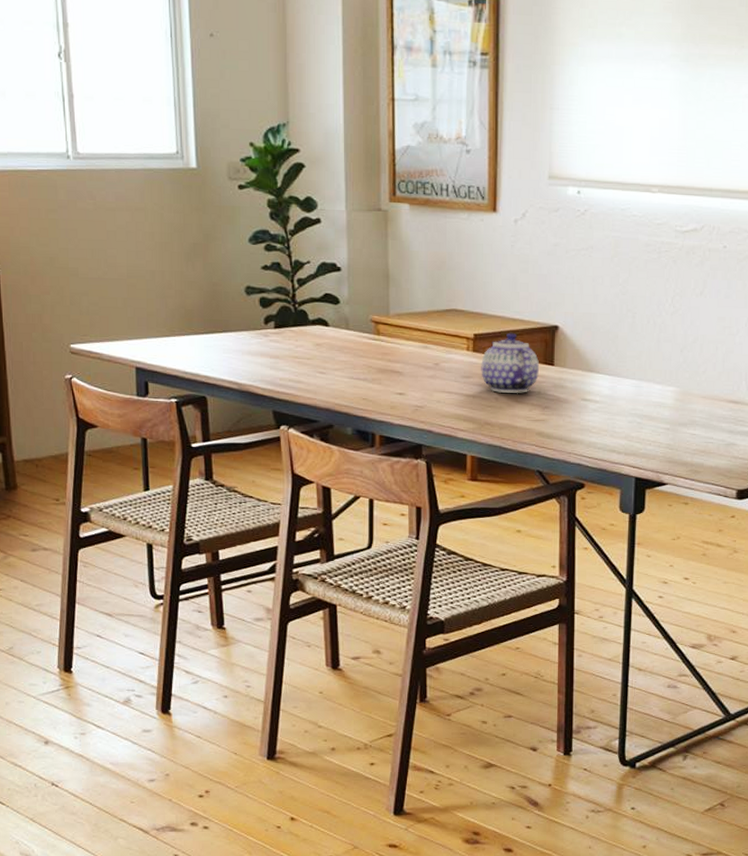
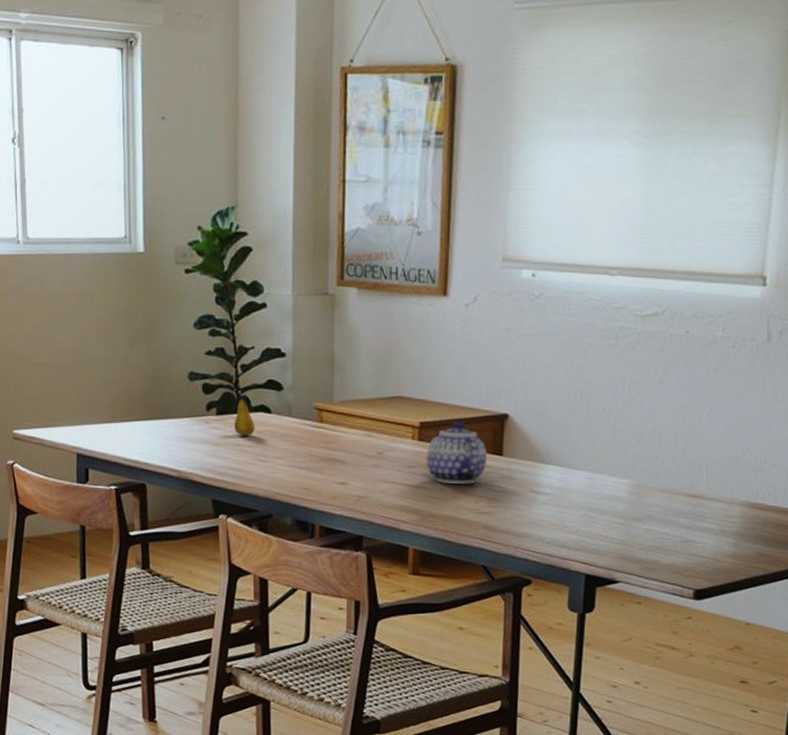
fruit: none [292,307,314,349] -> present [233,393,256,436]

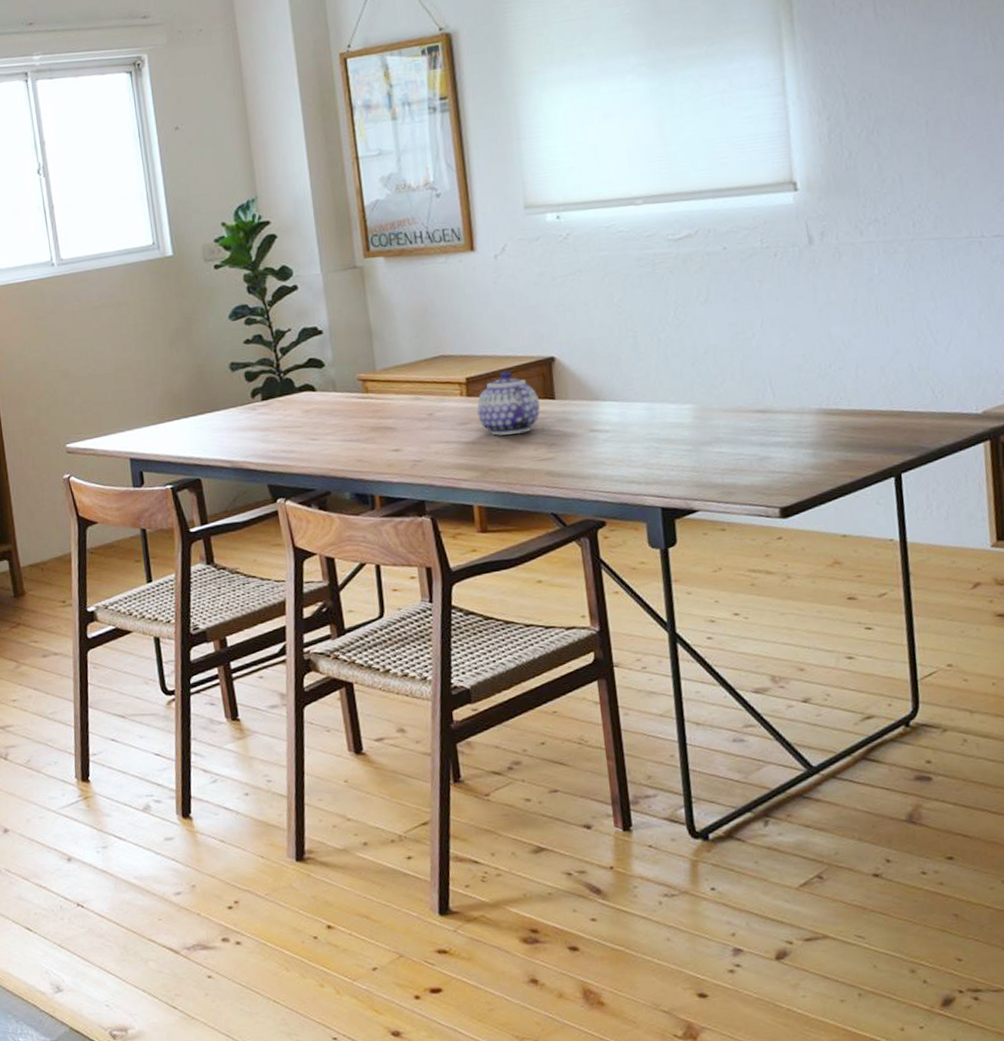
fruit: present [233,393,256,436] -> none [280,375,303,418]

